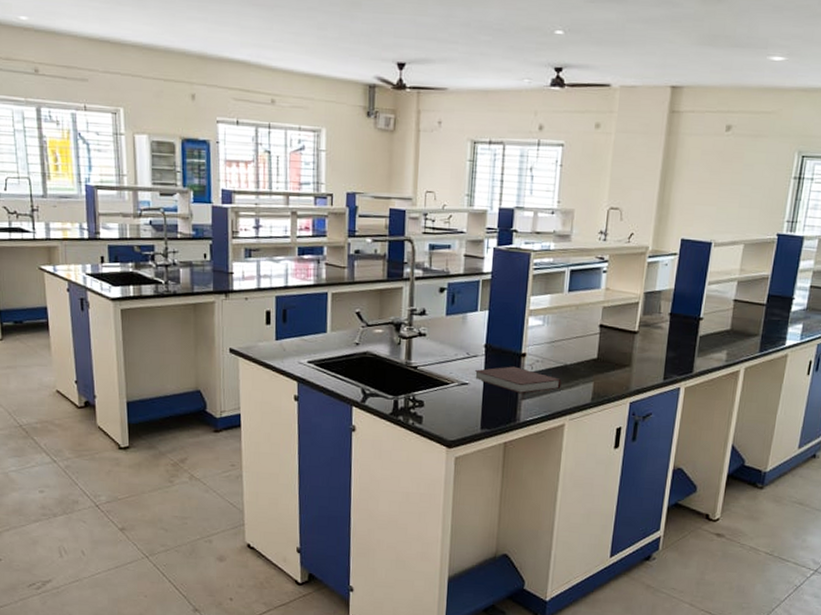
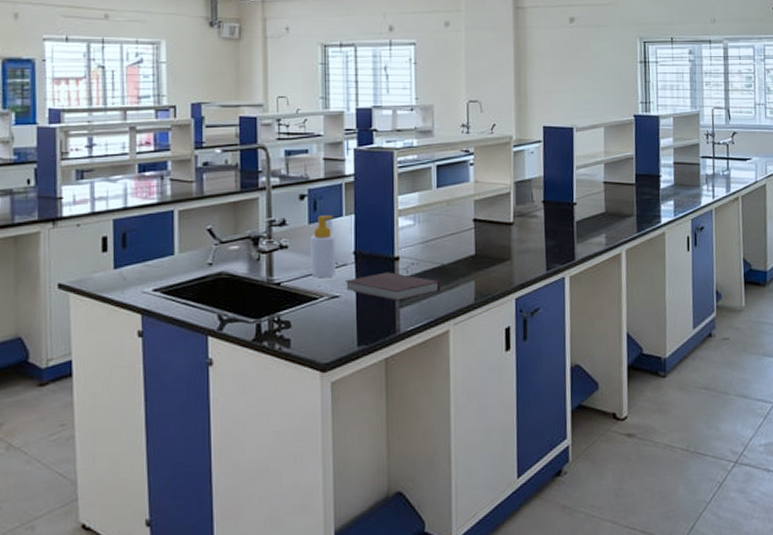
soap bottle: none [445,308,469,367] -> present [311,215,336,279]

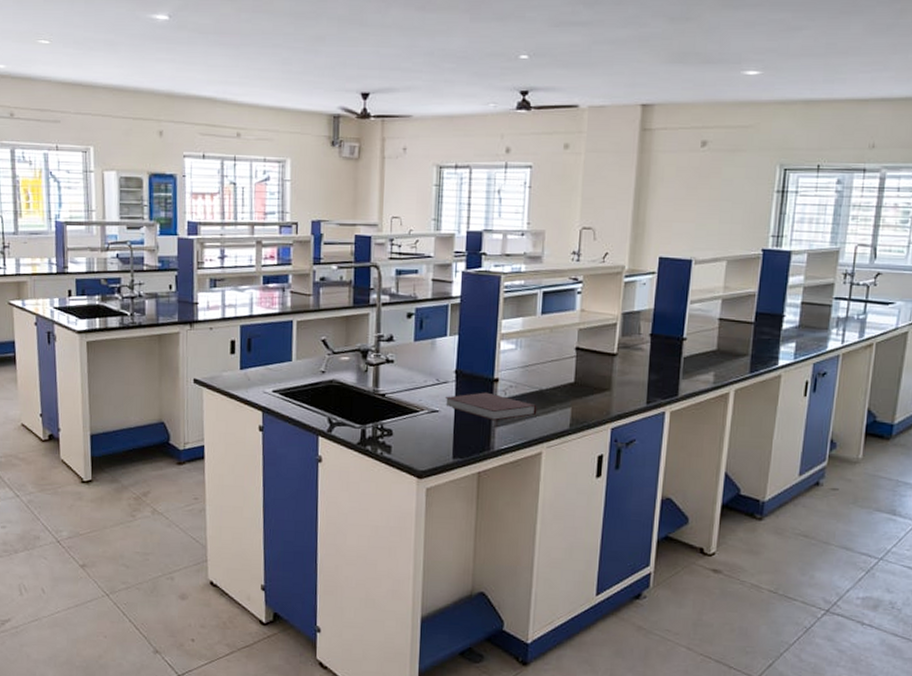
soap bottle: present [311,215,336,279] -> none [414,334,439,393]

